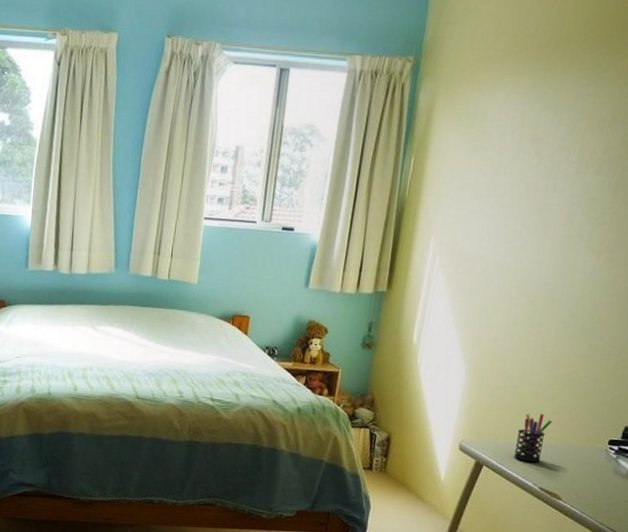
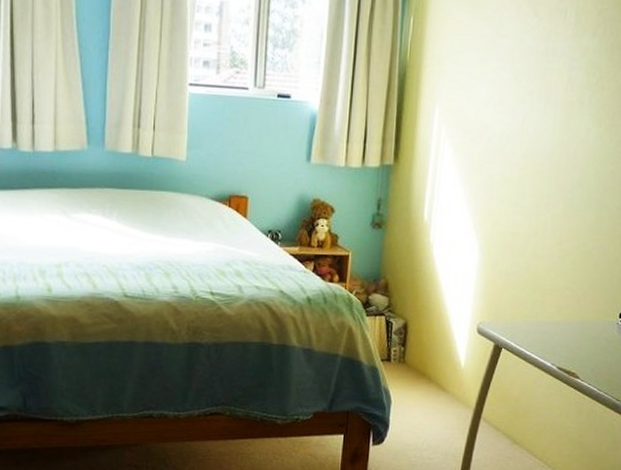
pen holder: present [513,414,553,462] -> none [531,290,566,341]

